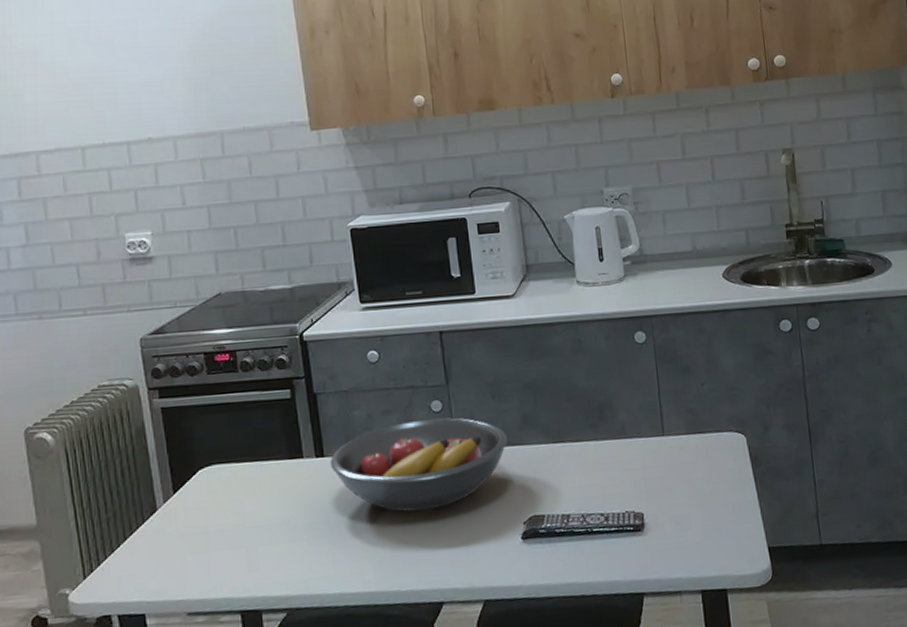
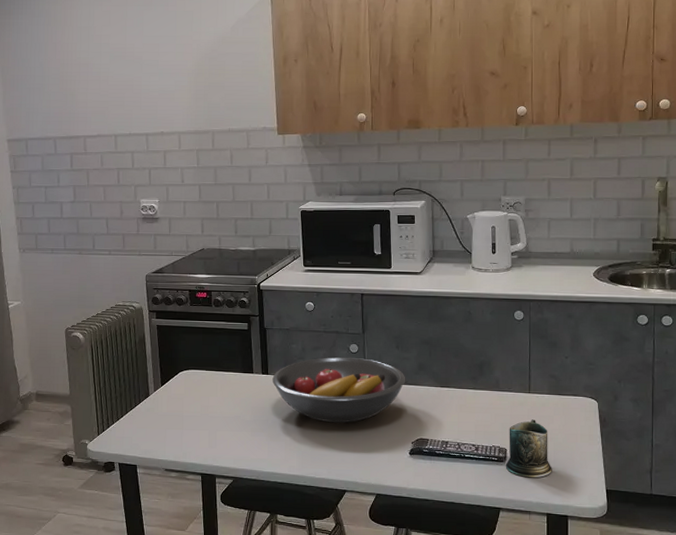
mug: none [643,469,702,547] -> present [505,419,552,478]

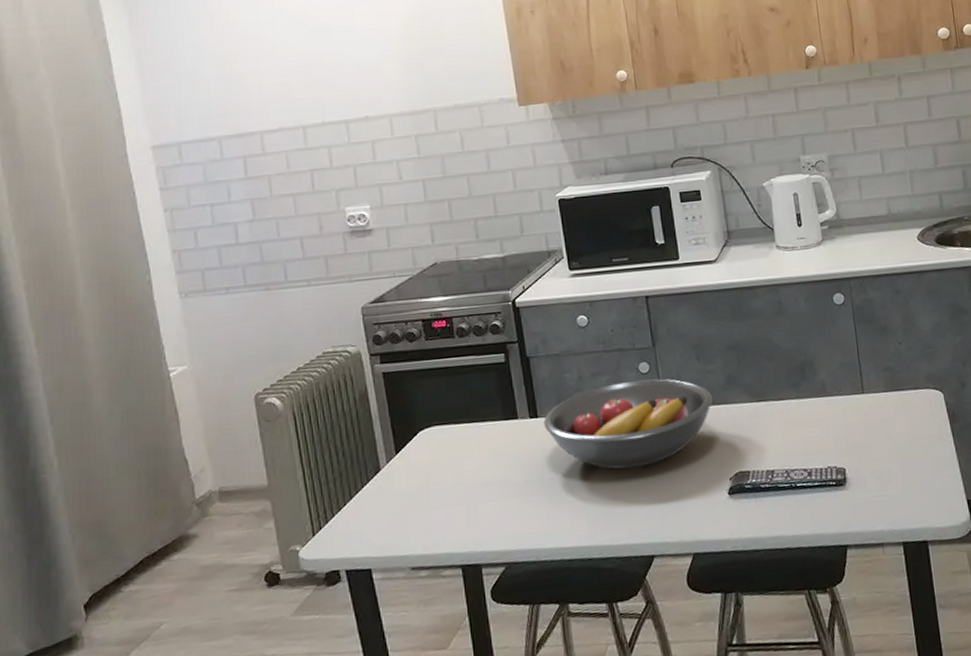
mug: present [505,419,552,478] -> none [844,426,902,501]

